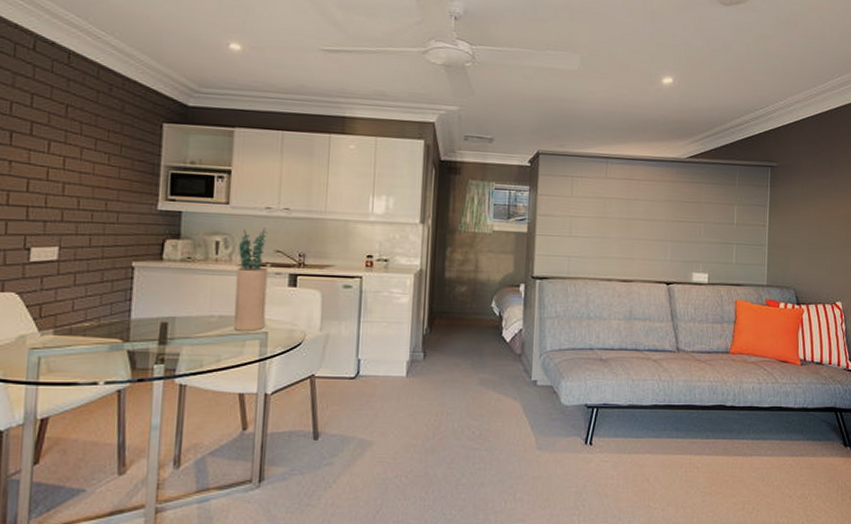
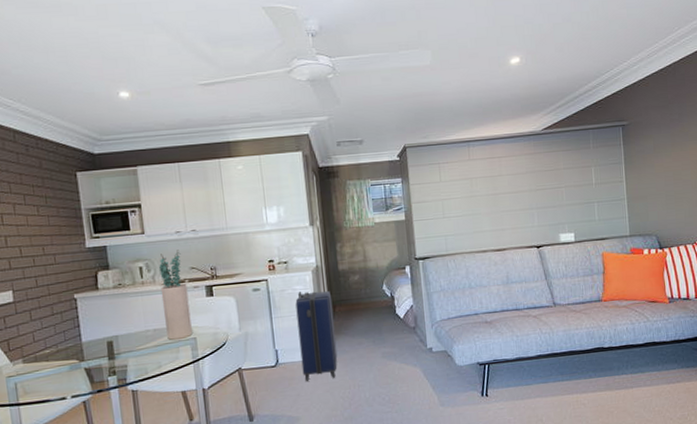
suitcase: none [385,294,433,401] -> present [295,290,338,381]

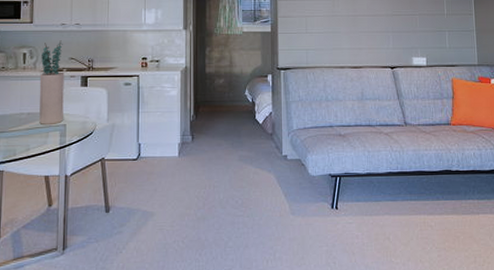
suitcase: present [295,290,338,381] -> none [162,88,197,177]

